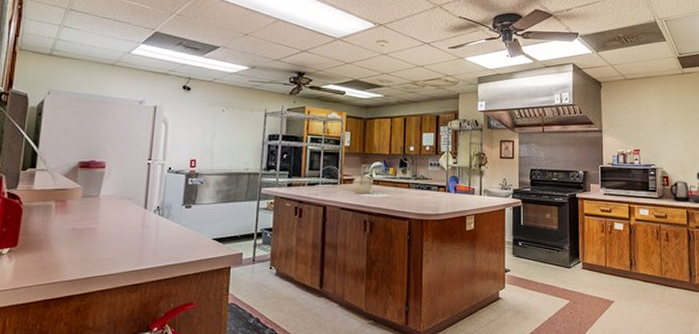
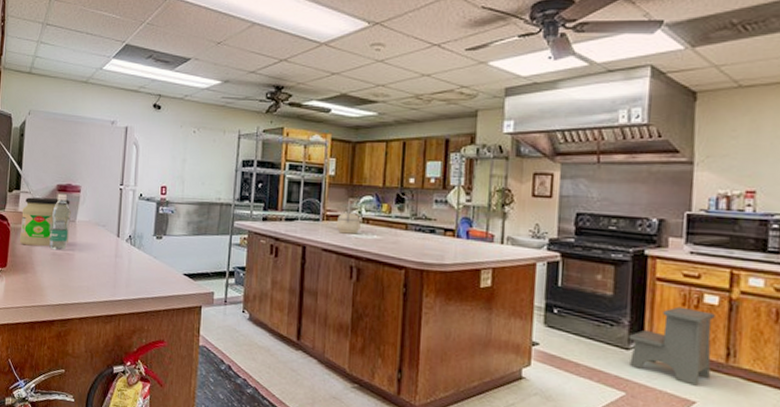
jar: none [33,175,94,223] -> present [19,197,71,247]
bottle: none [68,170,93,226] -> present [48,194,70,251]
step stool: none [569,233,622,290] -> present [628,306,715,386]

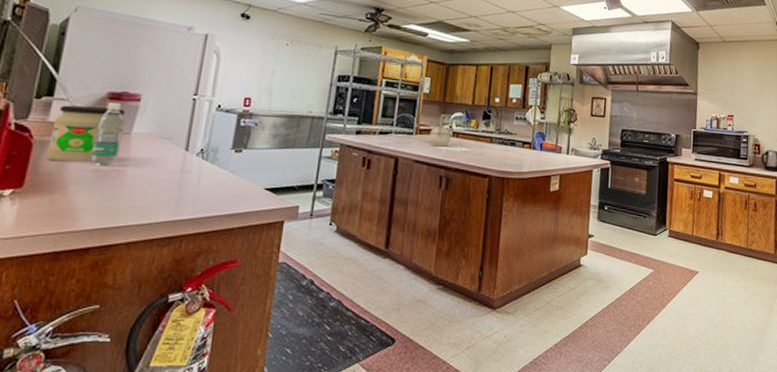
step stool: present [628,306,715,386] -> none [656,200,710,260]

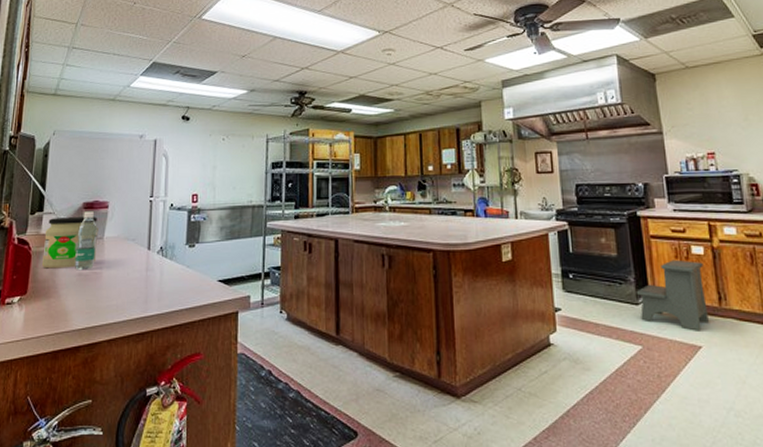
kettle: present [428,116,451,147] -> none [365,191,388,224]
step stool: none [656,200,710,260] -> present [636,259,709,331]

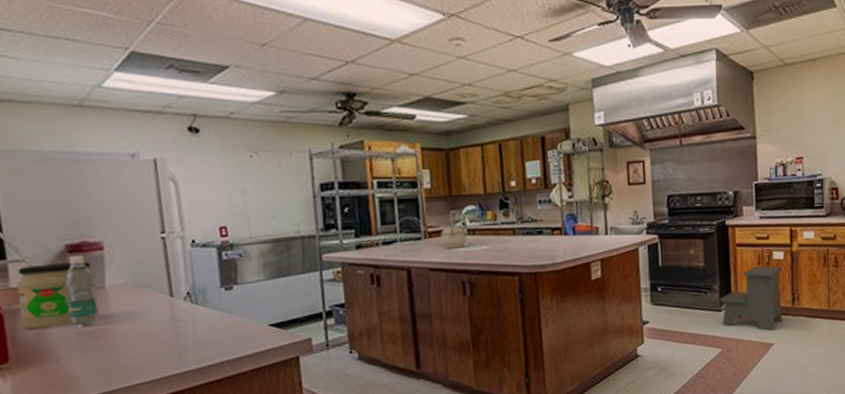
kettle: none [365,191,388,224] -> present [440,213,467,249]

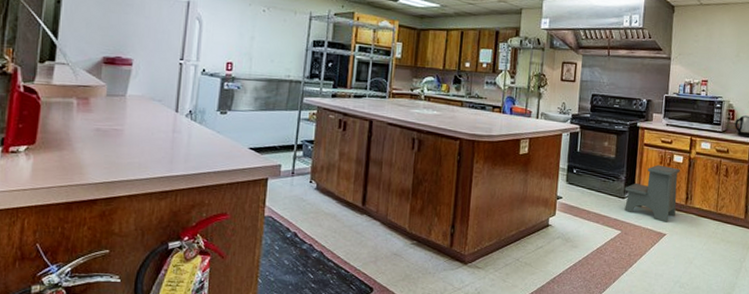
jar: present [15,261,101,330] -> none [52,69,120,123]
bottle: present [64,255,99,329] -> none [91,66,119,126]
kettle: present [440,213,467,249] -> none [400,80,423,110]

